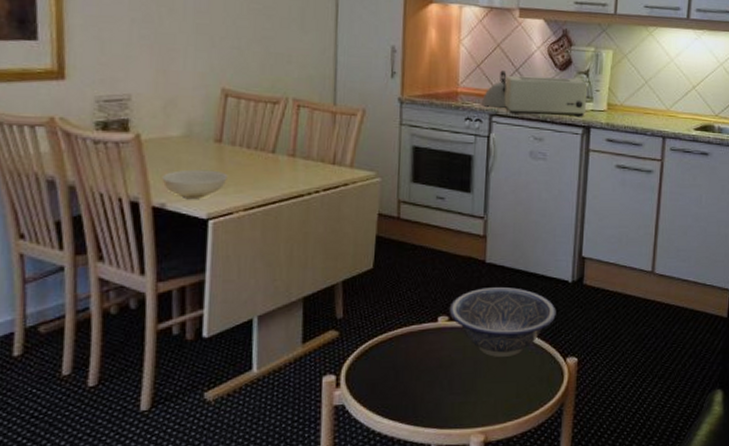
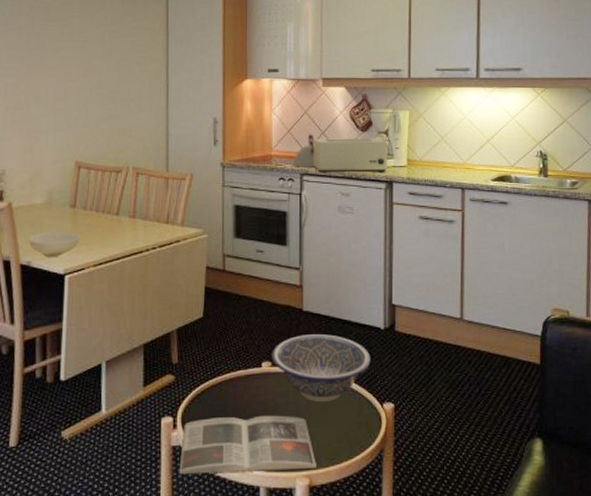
magazine: none [341,371,493,435] -> present [179,415,316,475]

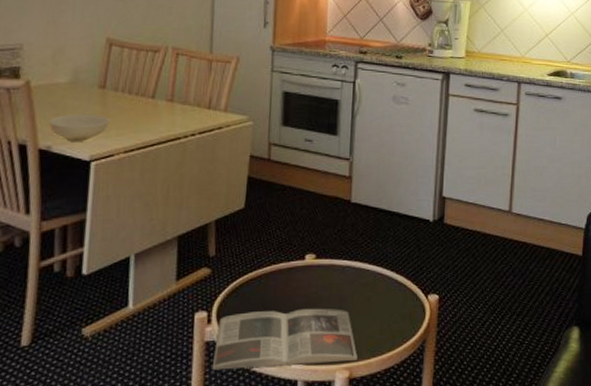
decorative bowl: present [272,333,371,402] -> none [316,225,418,294]
kettle: present [293,134,315,169] -> none [348,20,372,56]
toaster: present [313,137,388,174] -> none [369,24,447,64]

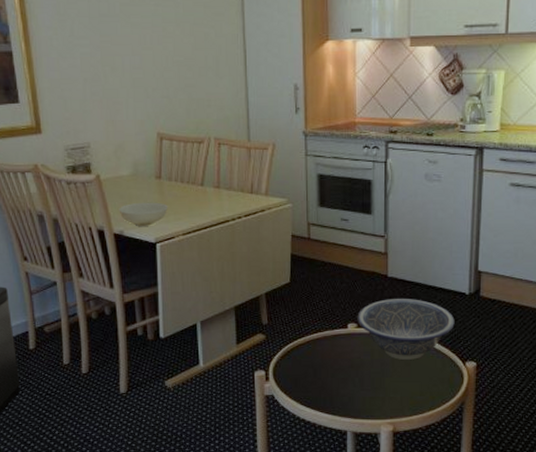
magazine: present [212,308,357,371] -> none [272,371,400,419]
decorative bowl: none [316,225,418,294] -> present [357,298,455,360]

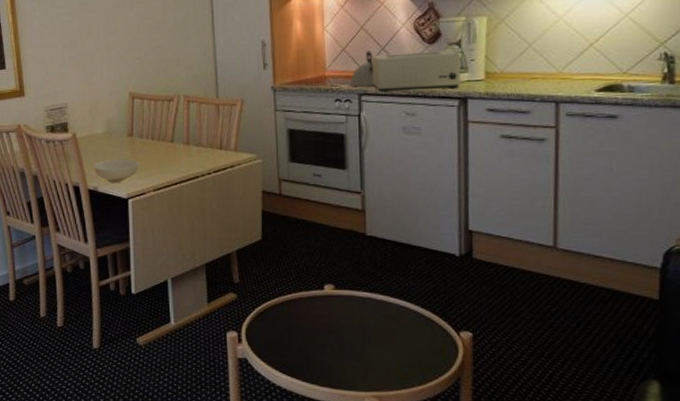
decorative bowl: present [357,298,455,360] -> none [334,258,445,327]
kettle: none [378,99,402,136] -> present [350,51,375,88]
toaster: none [399,101,480,141] -> present [372,50,462,93]

